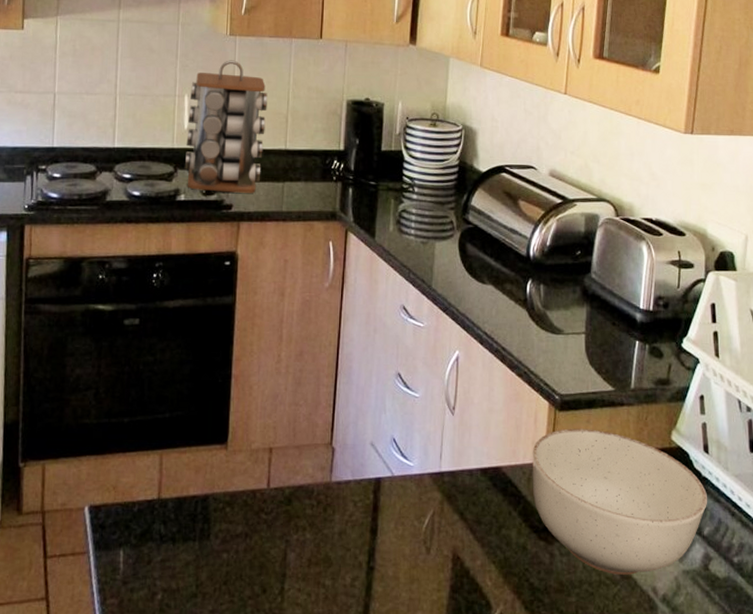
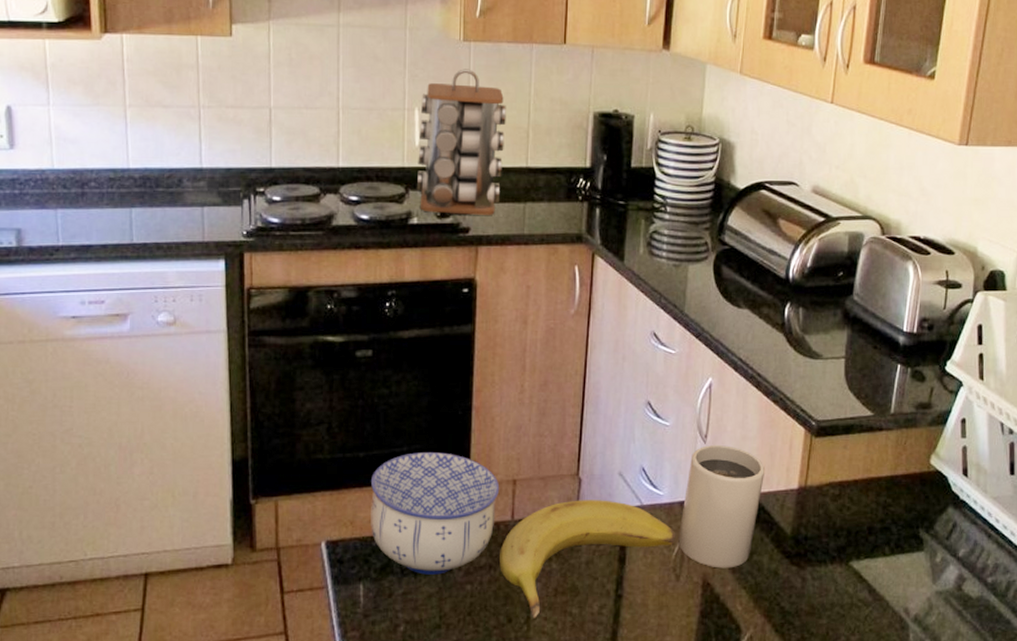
bowl: none [132,419,257,542] -> present [371,452,500,575]
fruit: none [255,469,426,589] -> present [500,500,676,618]
mug: none [427,417,511,542] -> present [677,445,764,568]
bowl: present [532,428,708,575] -> none [785,454,965,597]

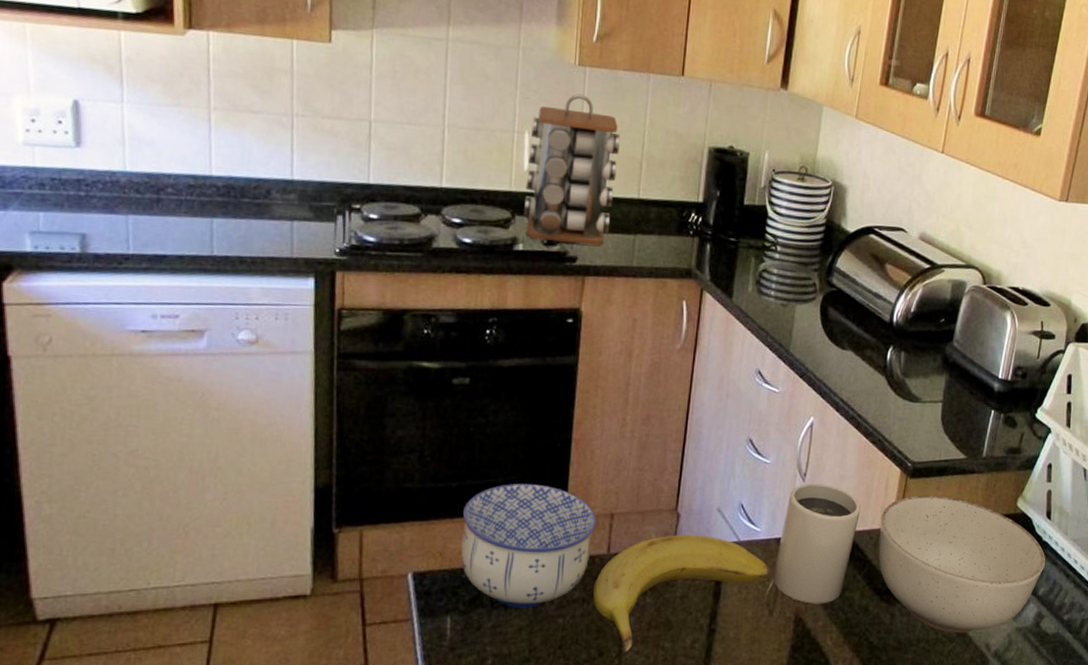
bowl: none [785,454,965,597] -> present [878,495,1046,633]

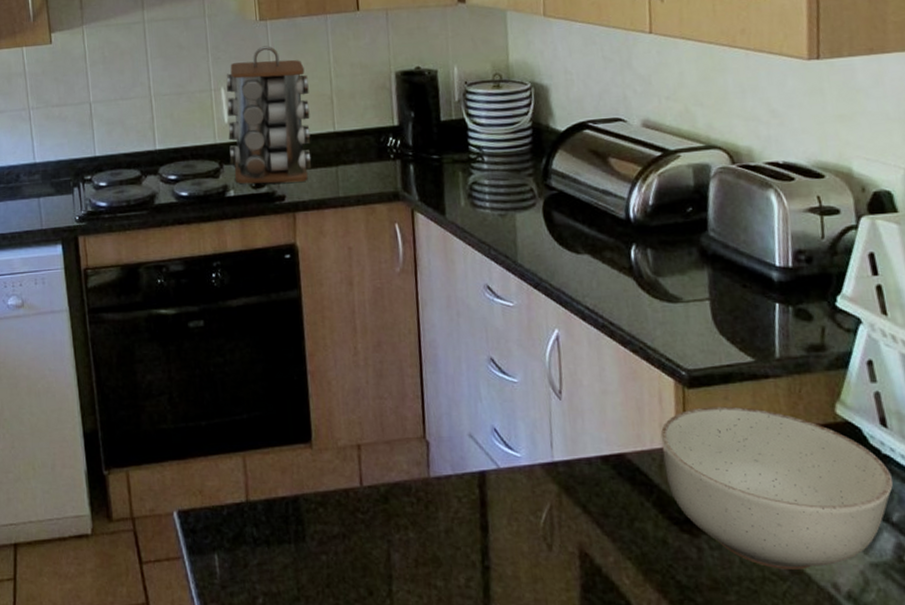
bowl: present [461,484,597,608] -> none [215,419,345,545]
fruit: present [593,535,771,652] -> none [352,463,542,591]
mug: present [772,484,860,604] -> none [543,401,635,537]

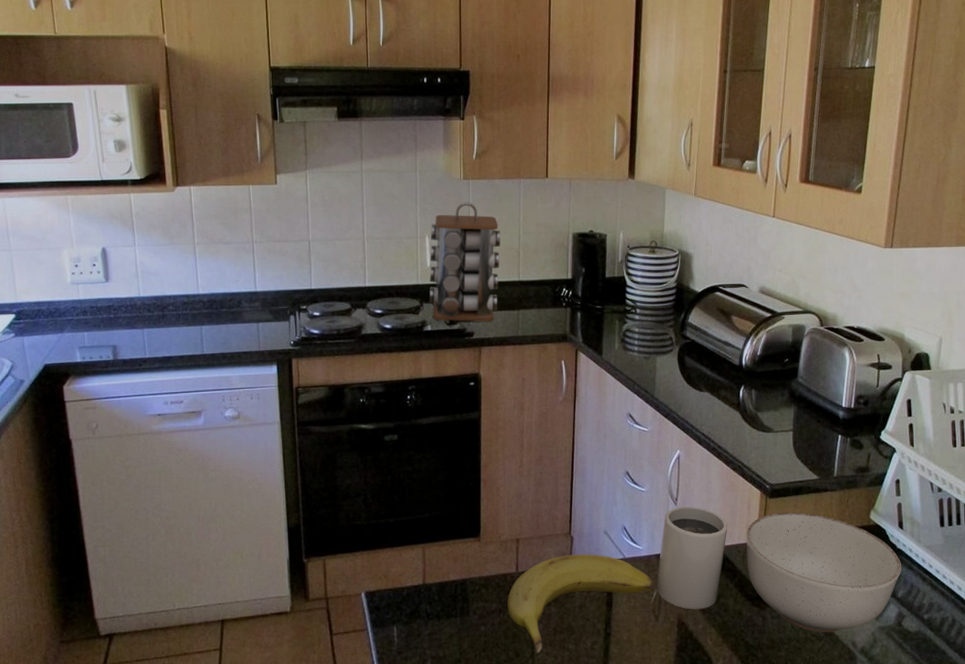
fruit: none [352,463,542,591] -> present [507,554,654,653]
mug: none [543,401,635,537] -> present [655,507,727,610]

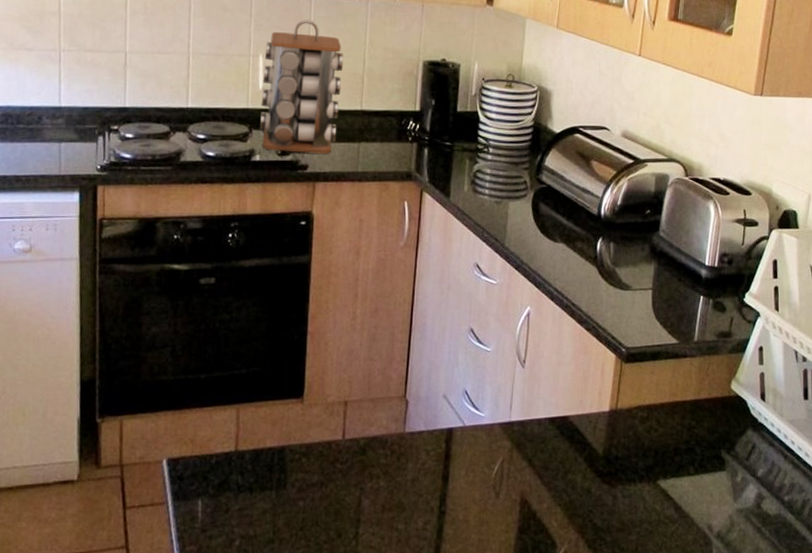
fruit: present [507,554,654,653] -> none [331,421,496,534]
mug: present [655,507,727,610] -> none [497,370,578,487]
bowl: present [746,512,902,632] -> none [597,379,763,514]

